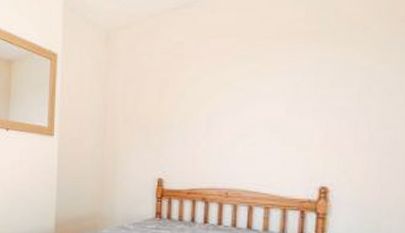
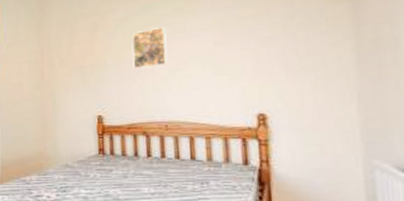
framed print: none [200,89,238,132] -> present [132,27,168,69]

